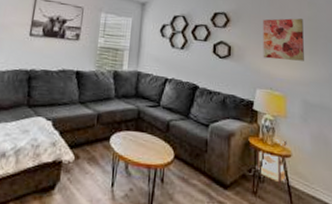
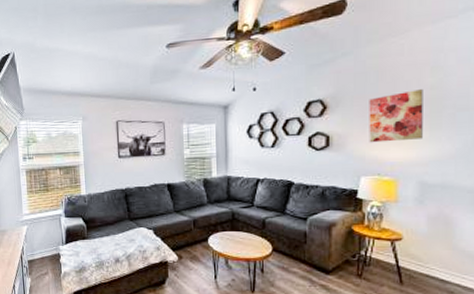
lantern: present [257,137,287,188] -> none [362,223,397,269]

